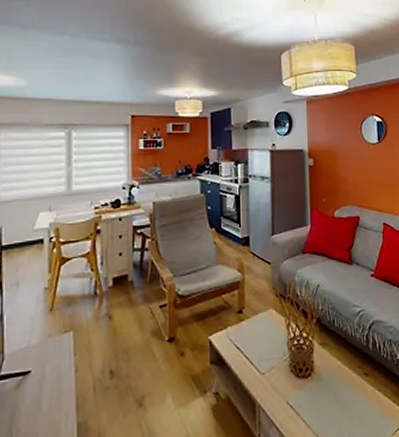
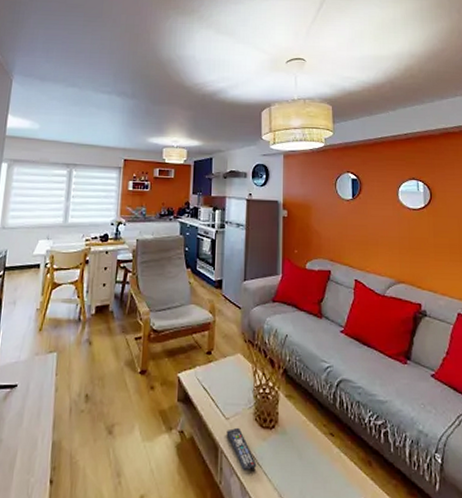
remote control: none [263,380,295,422] -> present [226,427,257,472]

